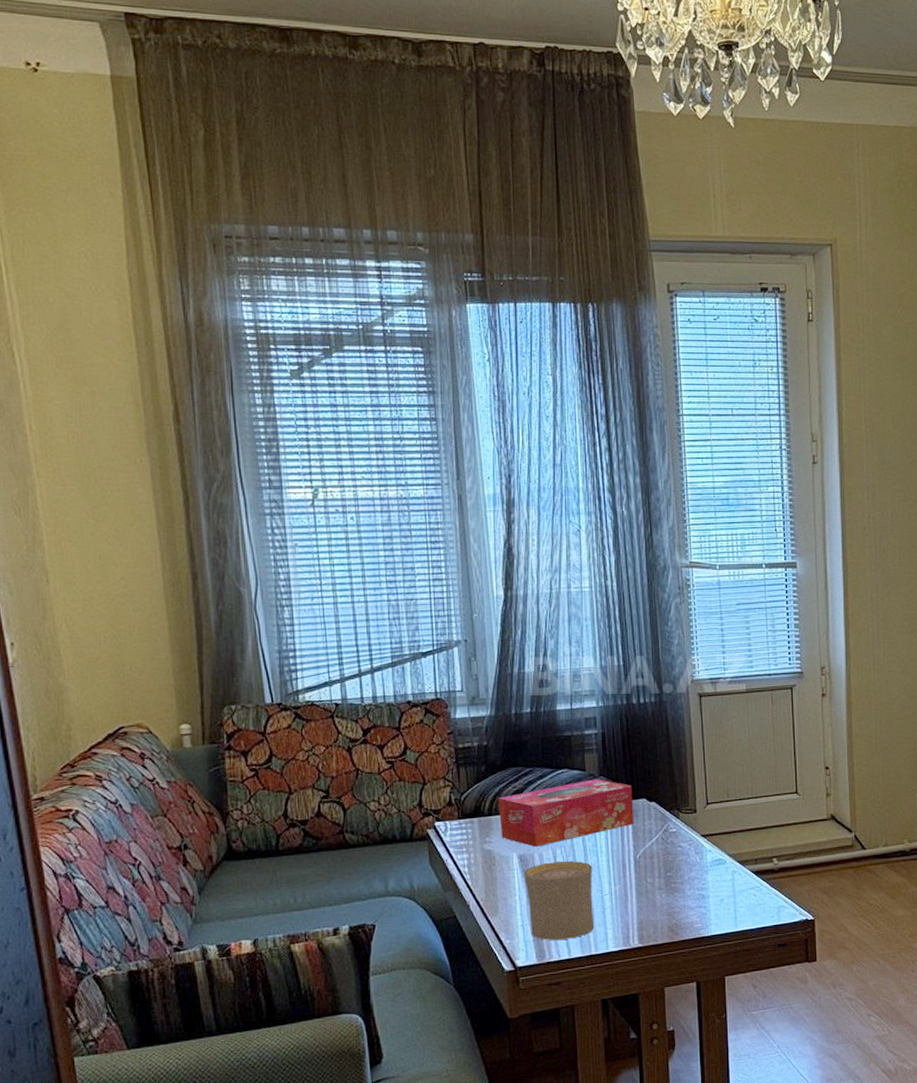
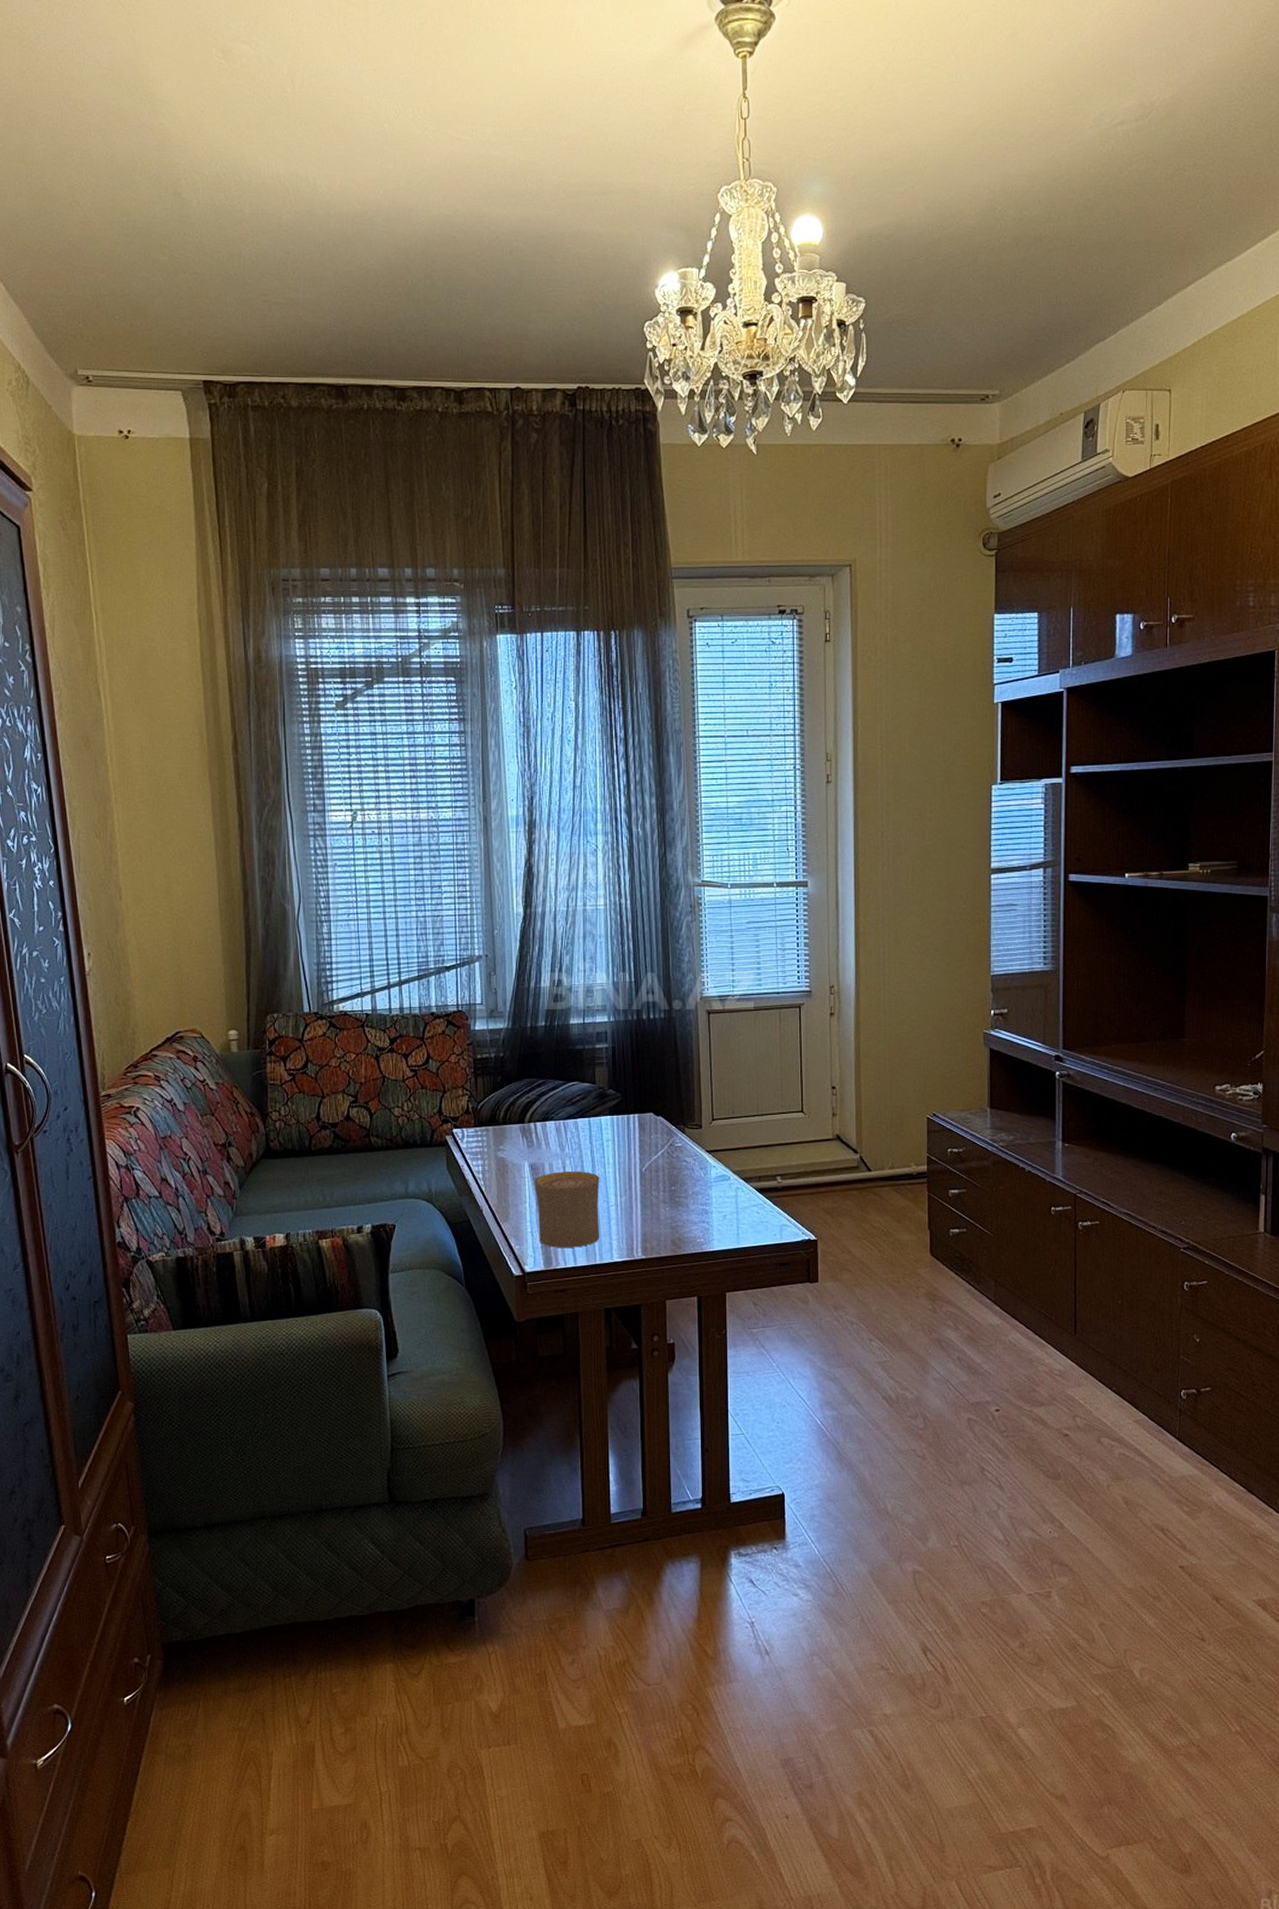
tissue box: present [498,779,634,847] -> none [512,1092,641,1156]

